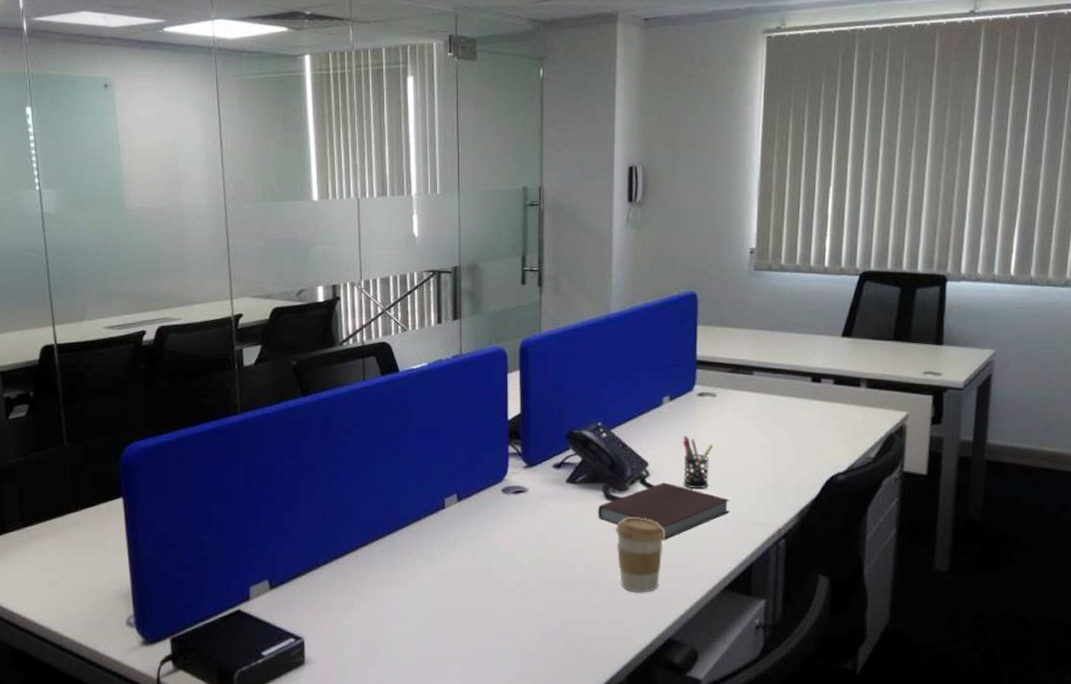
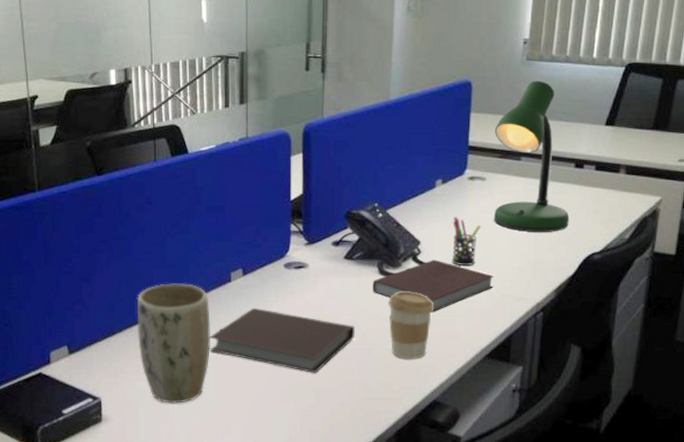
plant pot: none [343,511,424,643] -> present [136,283,211,403]
notebook: none [422,536,580,609] -> present [209,307,355,374]
desk lamp: none [723,291,809,452] -> present [493,80,570,233]

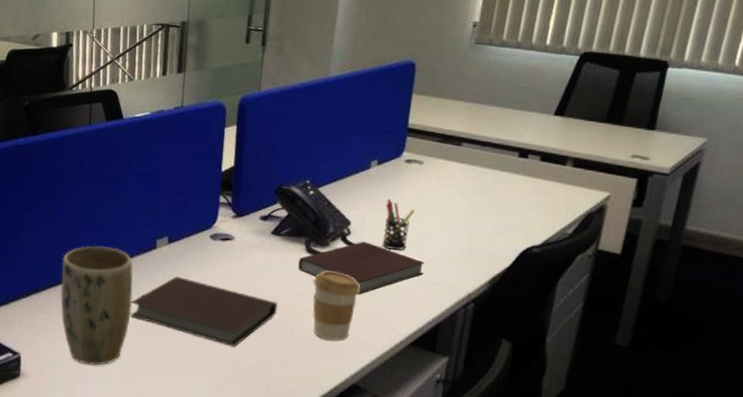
desk lamp: present [493,80,570,233] -> none [428,65,509,222]

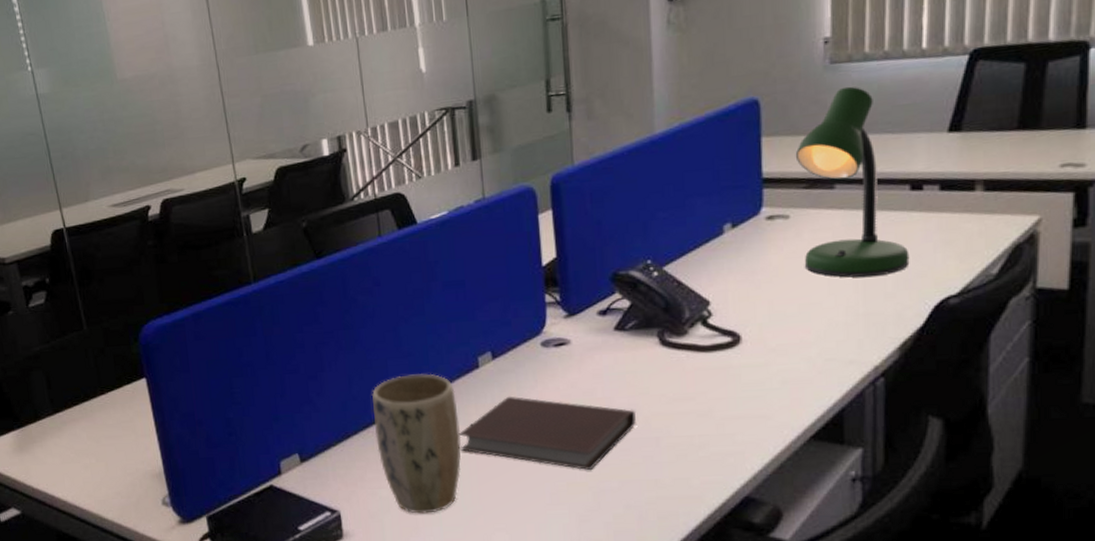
notebook: present [298,241,426,295] -> none [653,322,813,387]
coffee cup: present [312,271,361,341] -> none [675,363,736,448]
pen holder: present [382,199,416,251] -> none [750,266,789,327]
desk lamp: none [428,65,509,222] -> present [795,86,910,278]

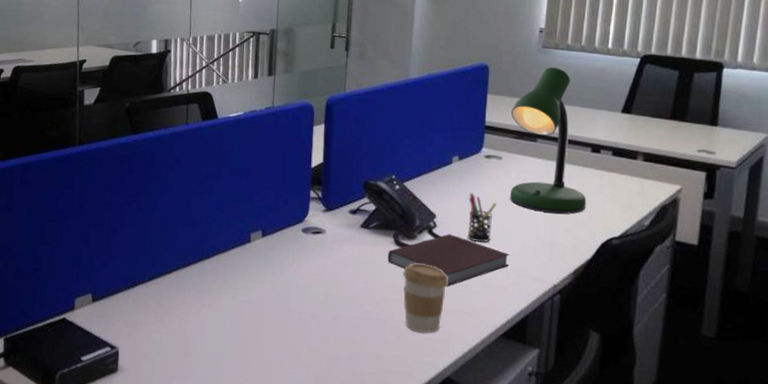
plant pot: present [371,373,462,514] -> none [158,240,229,360]
notebook: present [458,396,636,471] -> none [225,269,369,340]
notebook: none [653,322,813,387] -> present [388,234,510,287]
coffee cup: none [675,363,736,448] -> present [402,263,449,333]
pen holder: none [750,266,789,327] -> present [467,192,497,243]

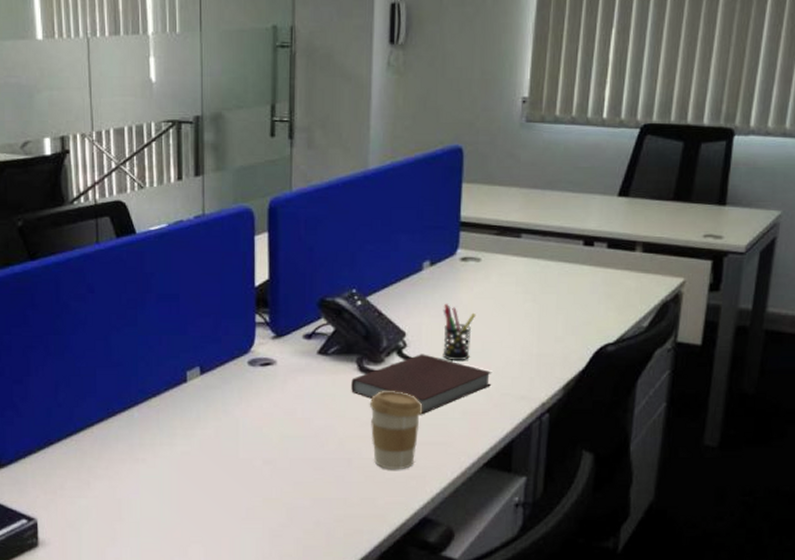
desk lamp: present [509,67,587,215] -> none [490,145,578,322]

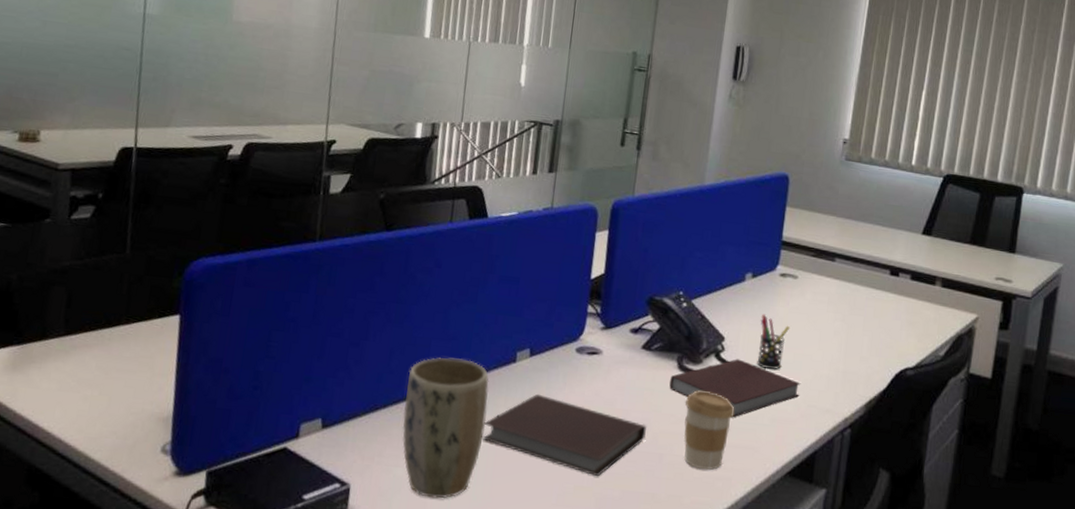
plant pot: none [77,384,165,524] -> present [402,357,489,499]
notebook: none [162,411,331,488] -> present [482,394,647,477]

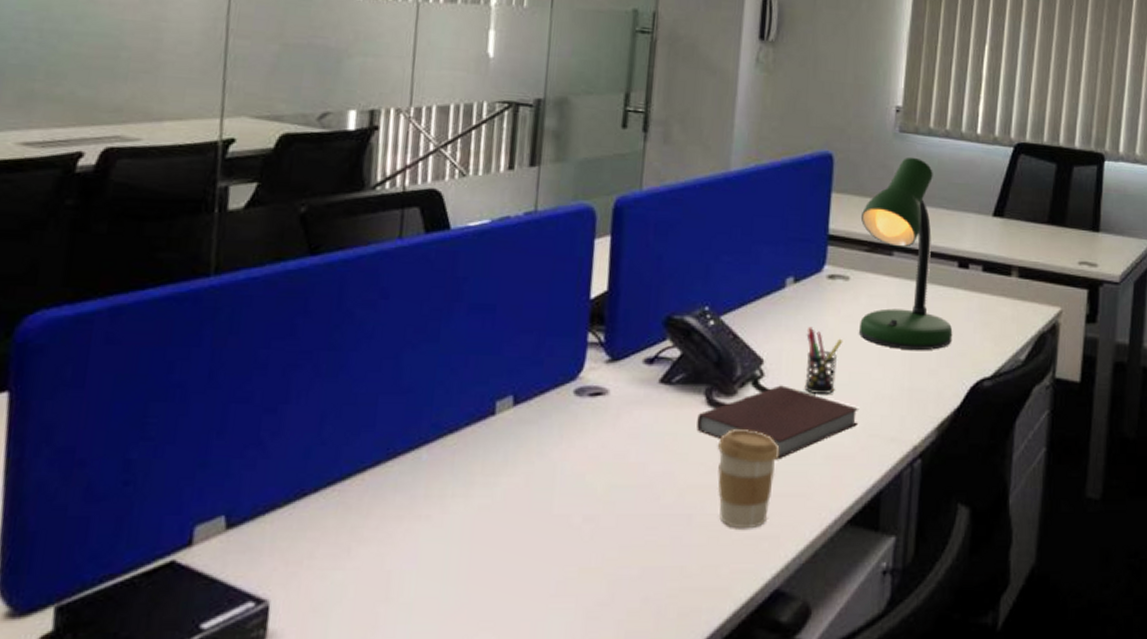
plant pot: present [402,357,489,499] -> none [341,417,460,606]
notebook: present [482,394,647,477] -> none [452,453,670,553]
desk lamp: none [803,181,883,341] -> present [858,157,953,351]

